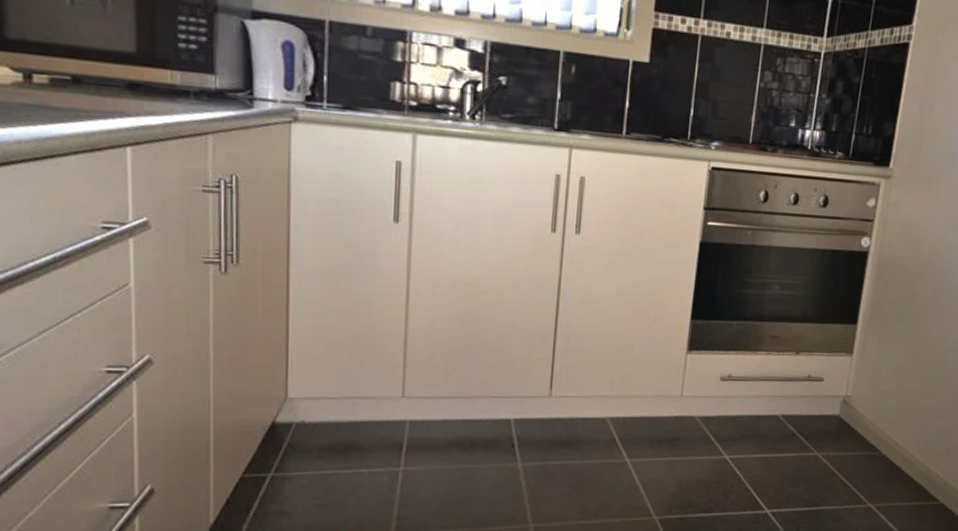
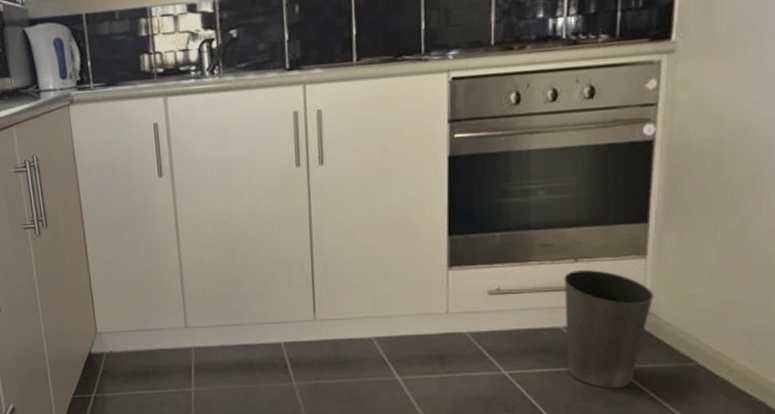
waste basket: none [779,363,855,474] -> present [563,270,654,389]

